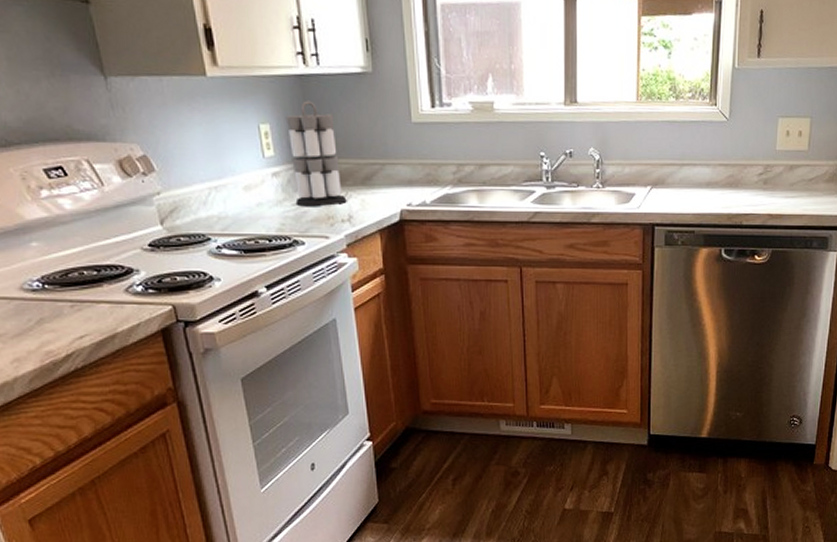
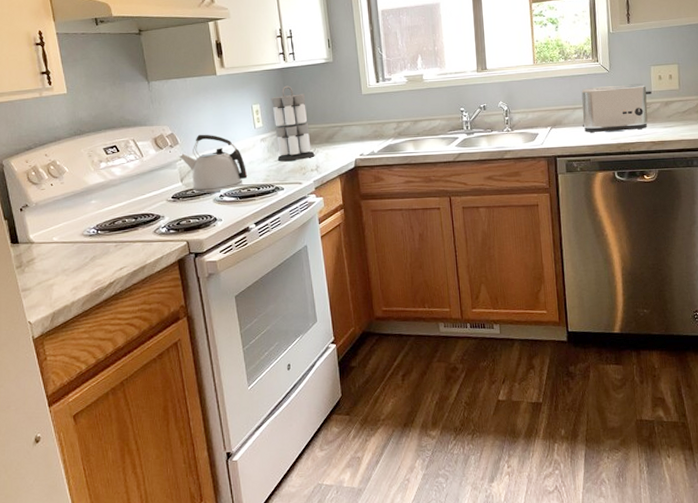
kettle: none [156,160,255,244] -> present [179,134,248,194]
toaster: none [689,138,776,199] -> present [581,83,652,133]

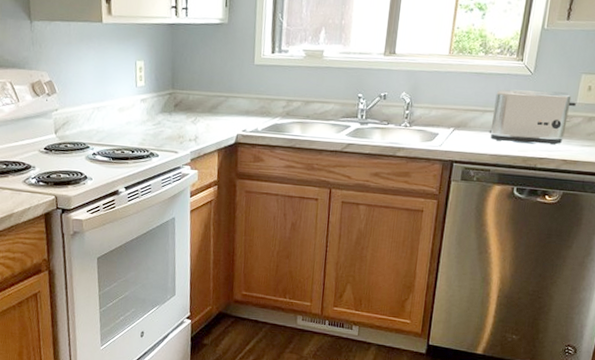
kettle: present [179,134,248,194] -> none [55,85,123,151]
spice rack: present [270,85,315,162] -> none [155,44,195,128]

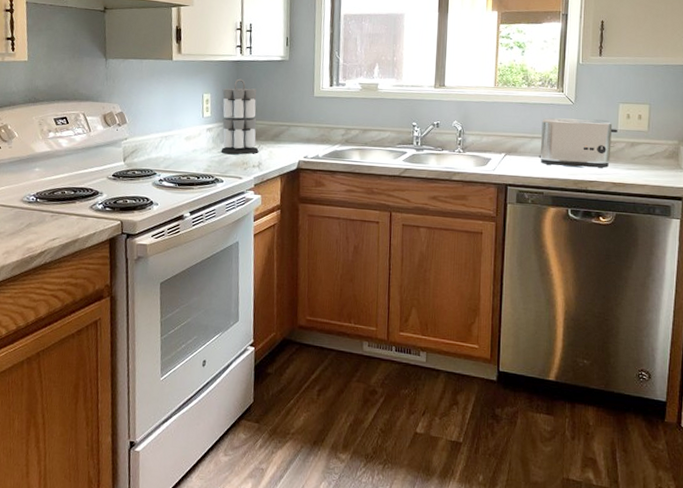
spice rack: none [155,44,195,128] -> present [221,78,259,155]

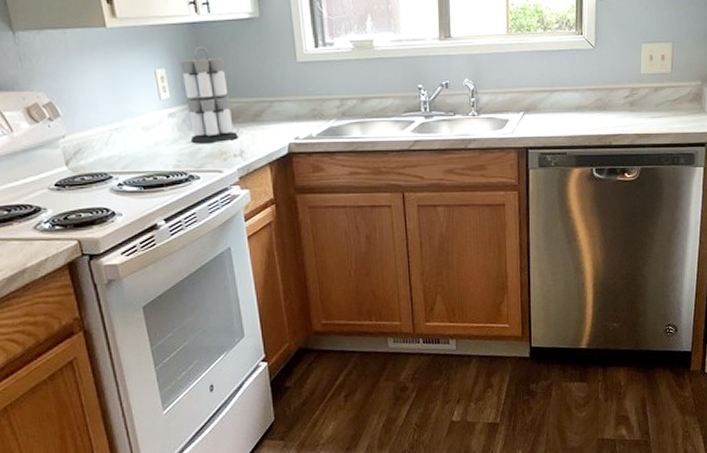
toaster: present [538,117,617,169] -> none [559,64,640,122]

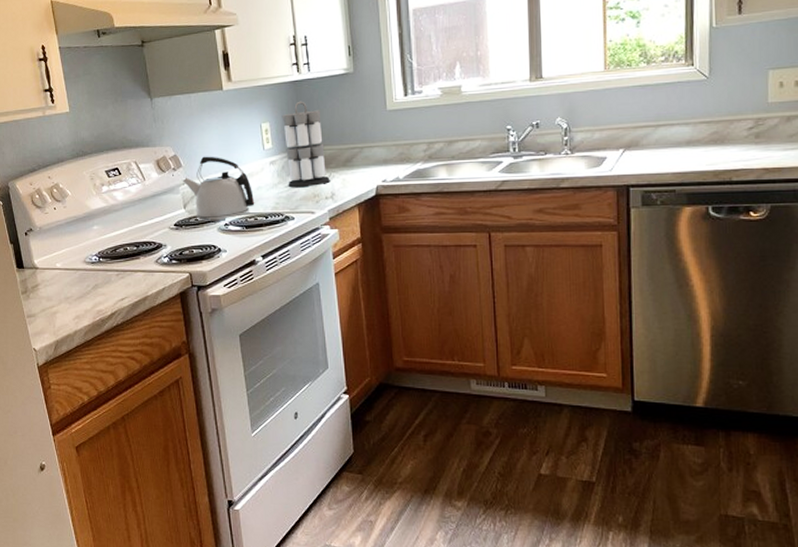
kettle: none [61,105,153,182] -> present [182,156,255,222]

